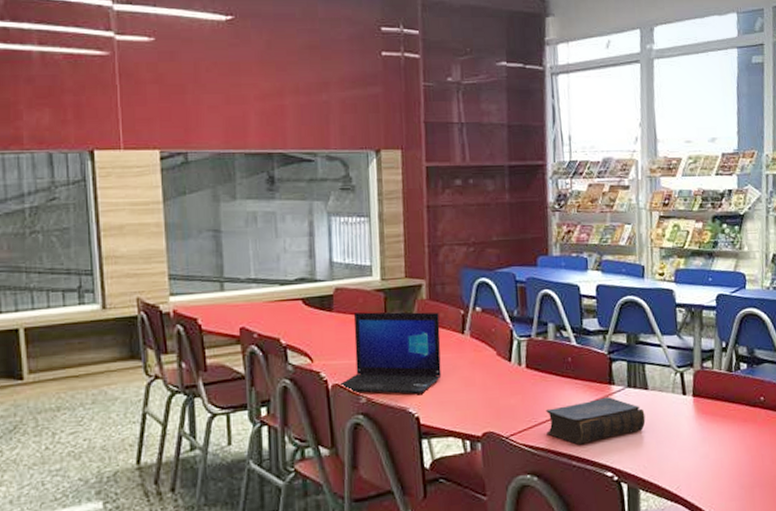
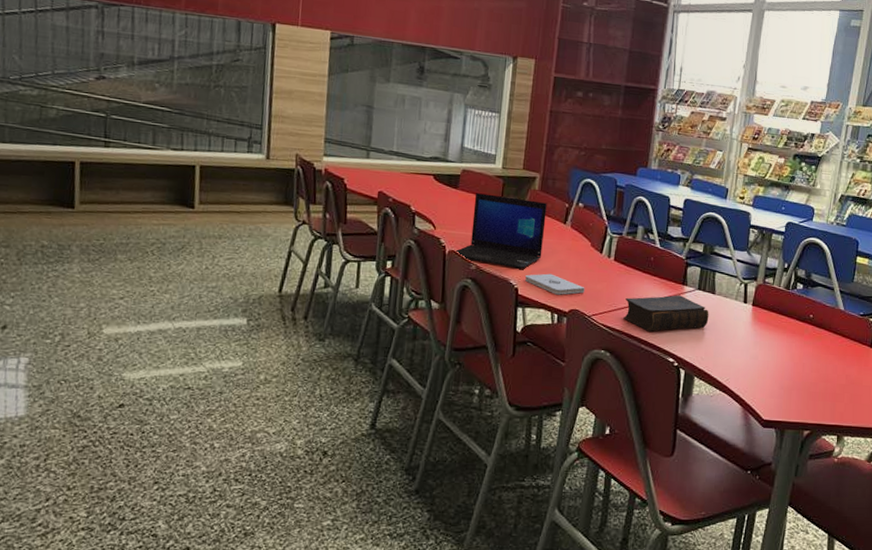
notepad: none [425,394,498,418] -> present [524,273,585,295]

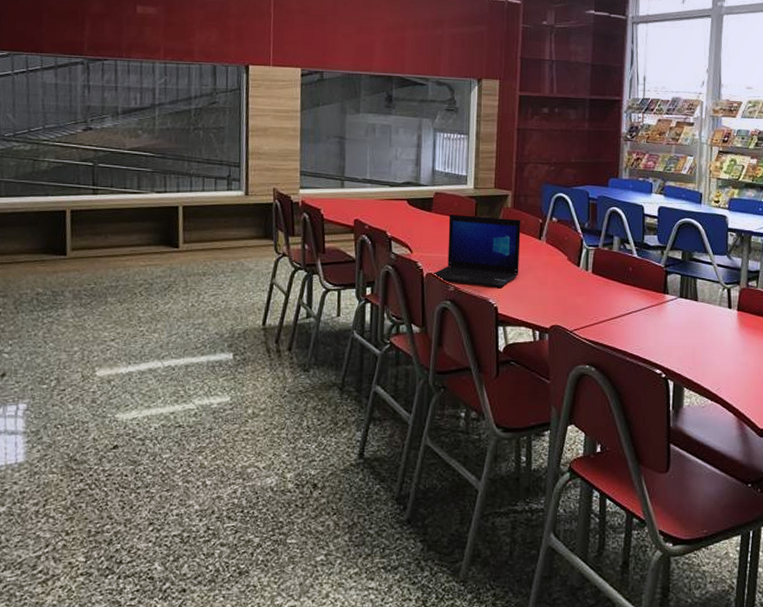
notepad: present [524,273,585,295] -> none [503,290,565,311]
book: present [623,295,709,332] -> none [606,304,694,343]

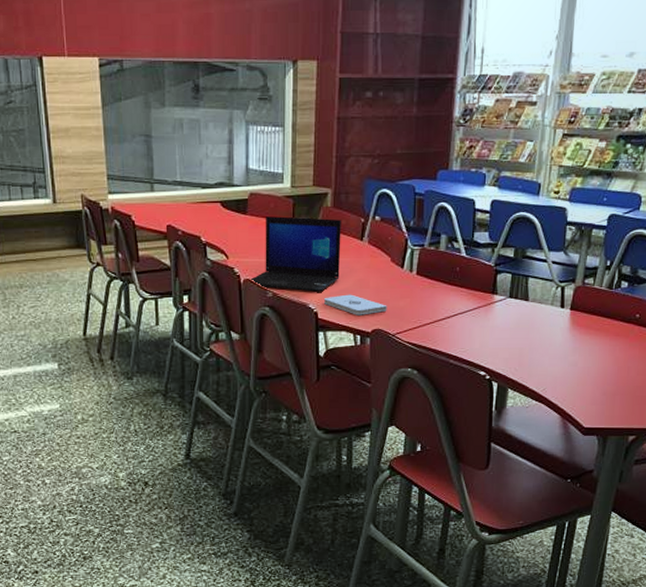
notepad: none [503,290,565,311] -> present [323,294,387,316]

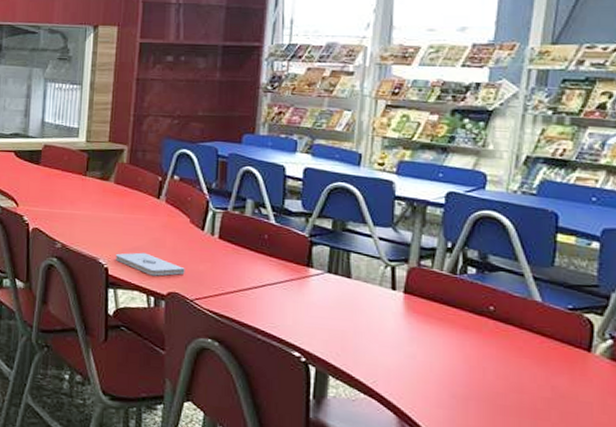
laptop: present [249,216,341,292] -> none [38,168,137,248]

